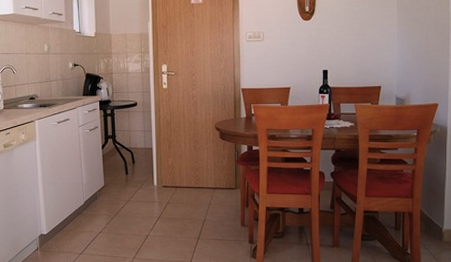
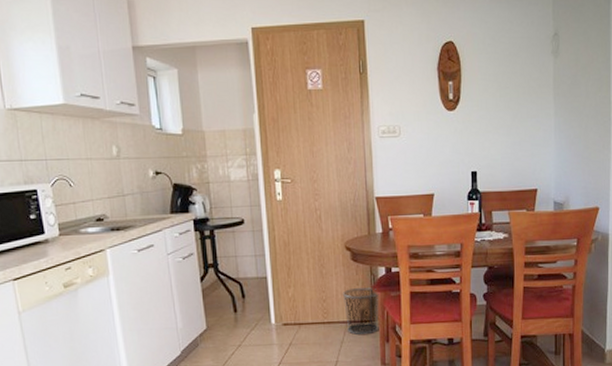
waste bin: none [211,161,242,199] -> present [342,287,379,335]

